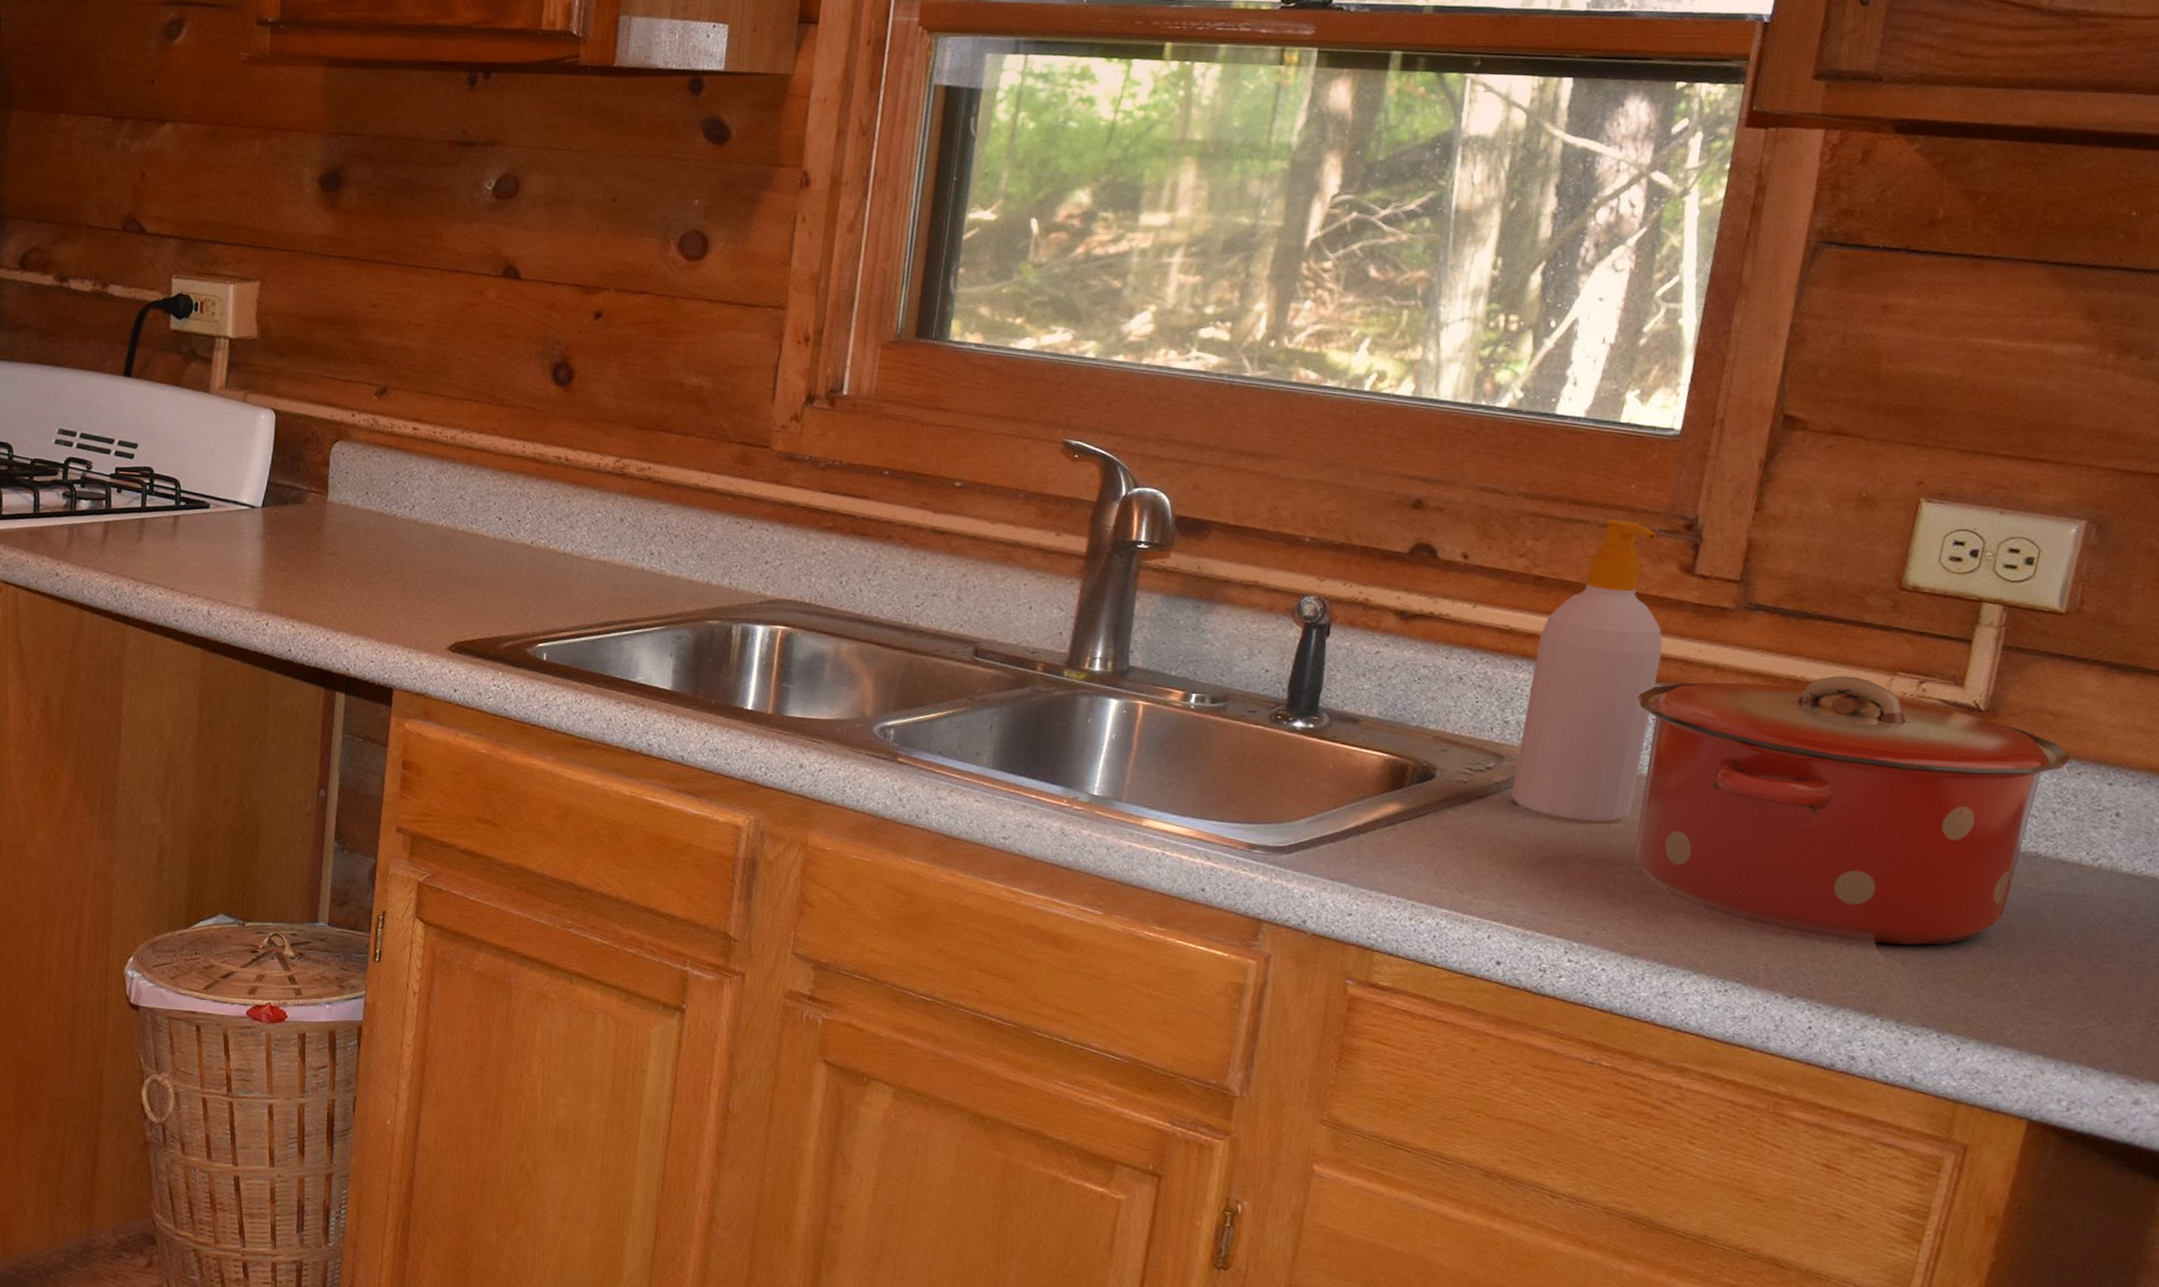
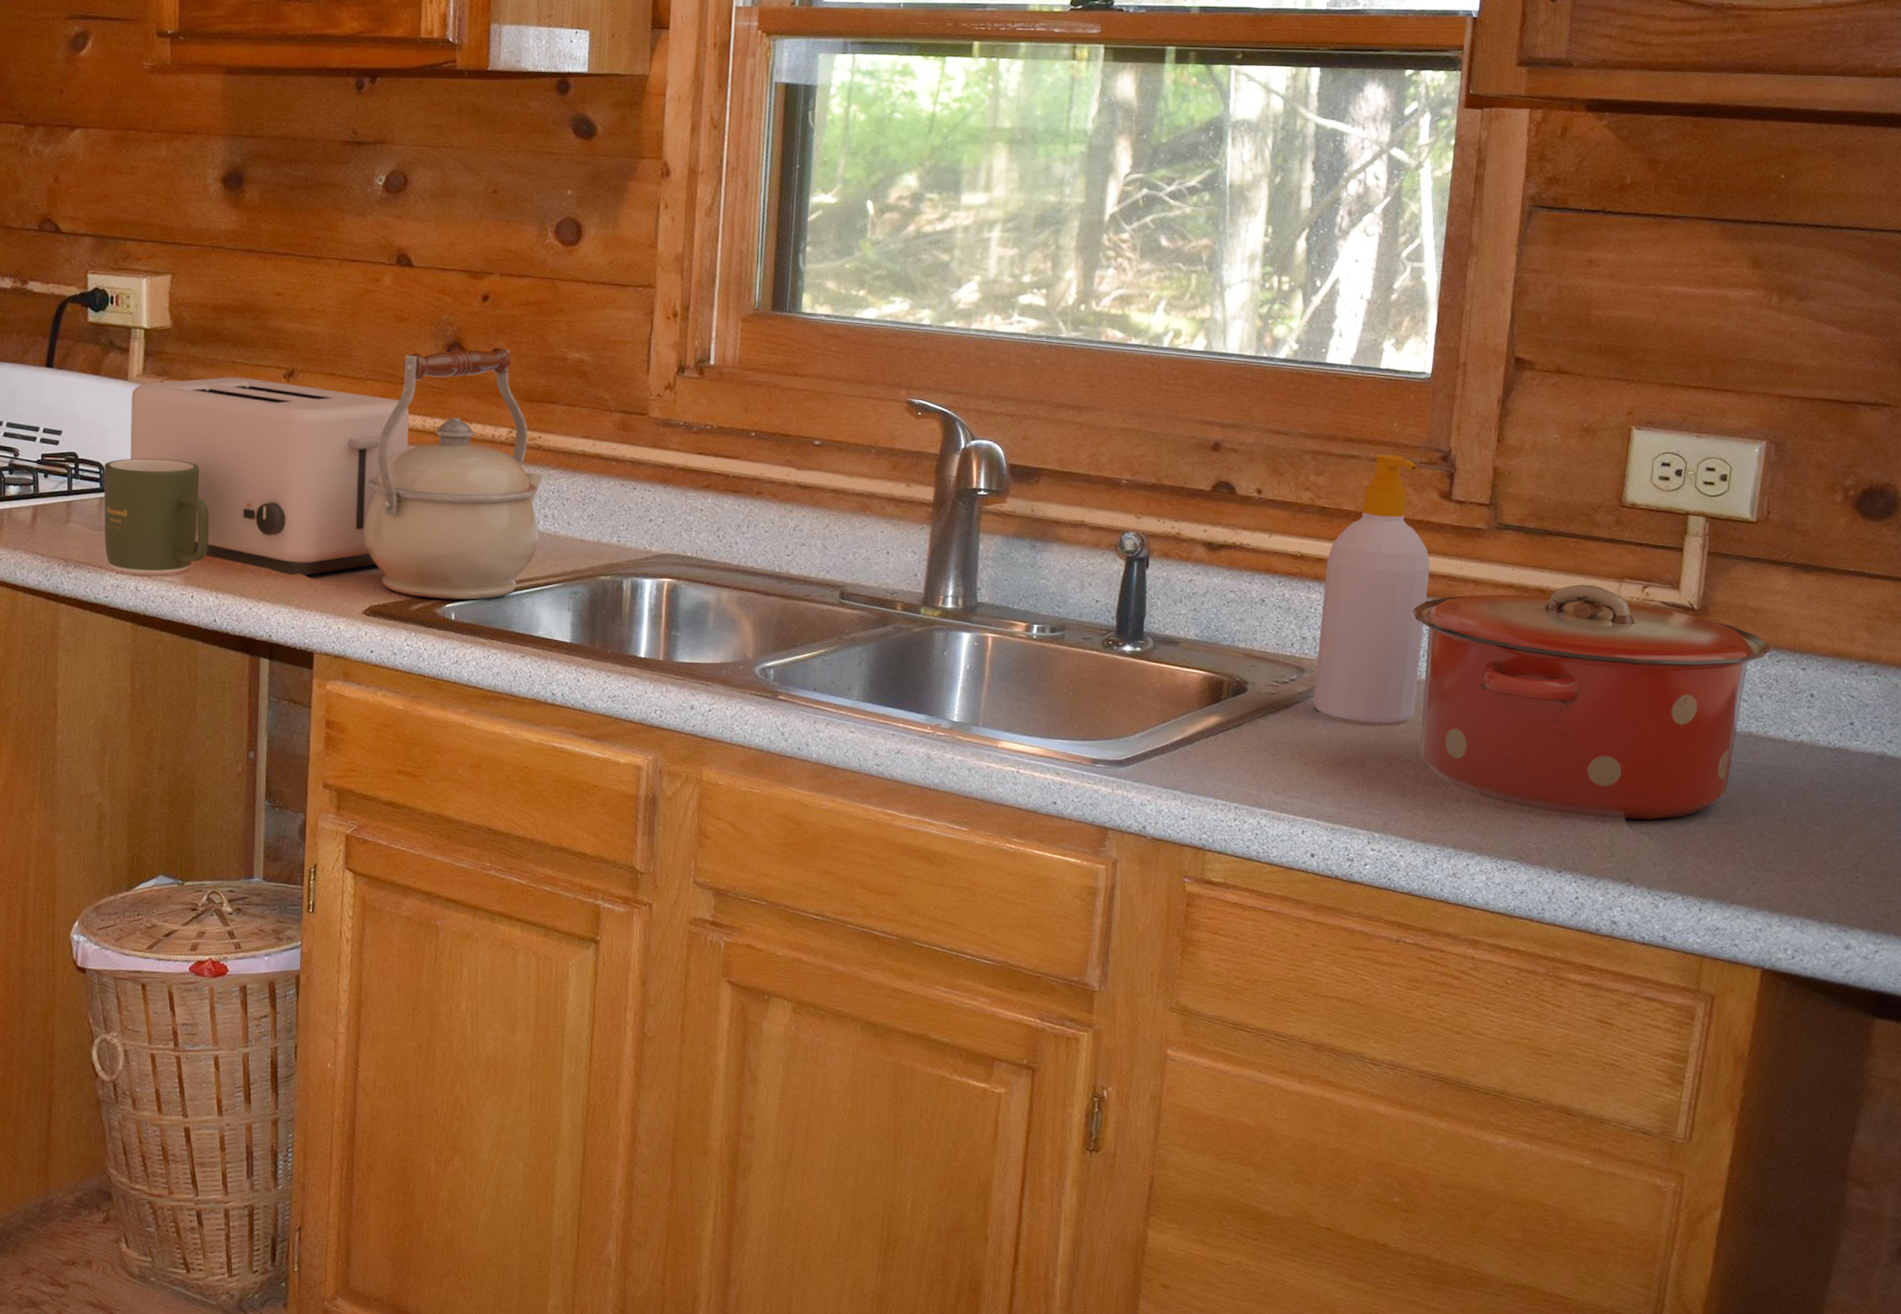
mug: none [177,475,289,599] -> present [103,458,210,575]
toaster: none [208,392,509,607] -> present [130,377,410,576]
kettle: none [451,369,651,640] -> present [363,348,543,600]

